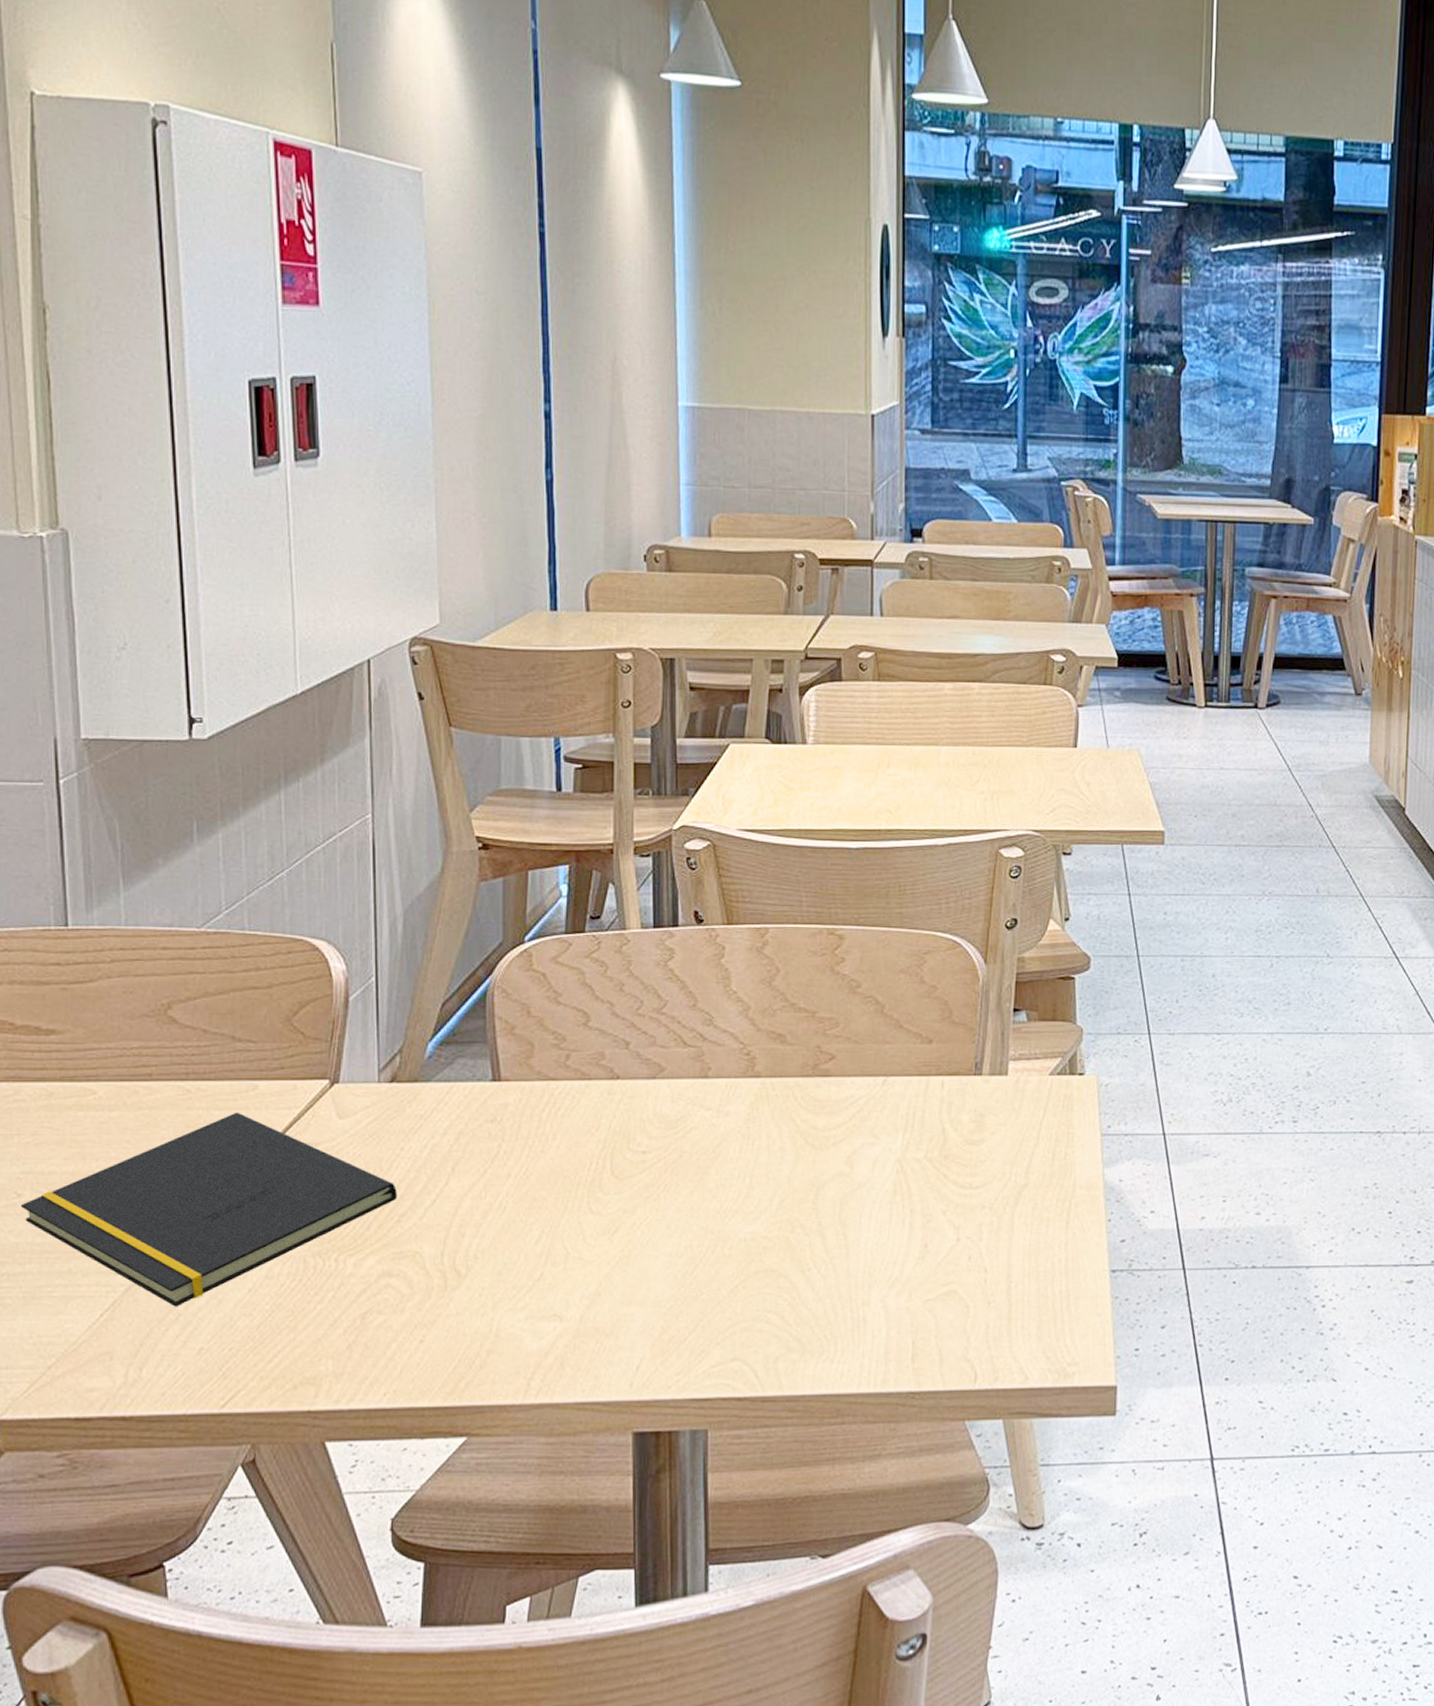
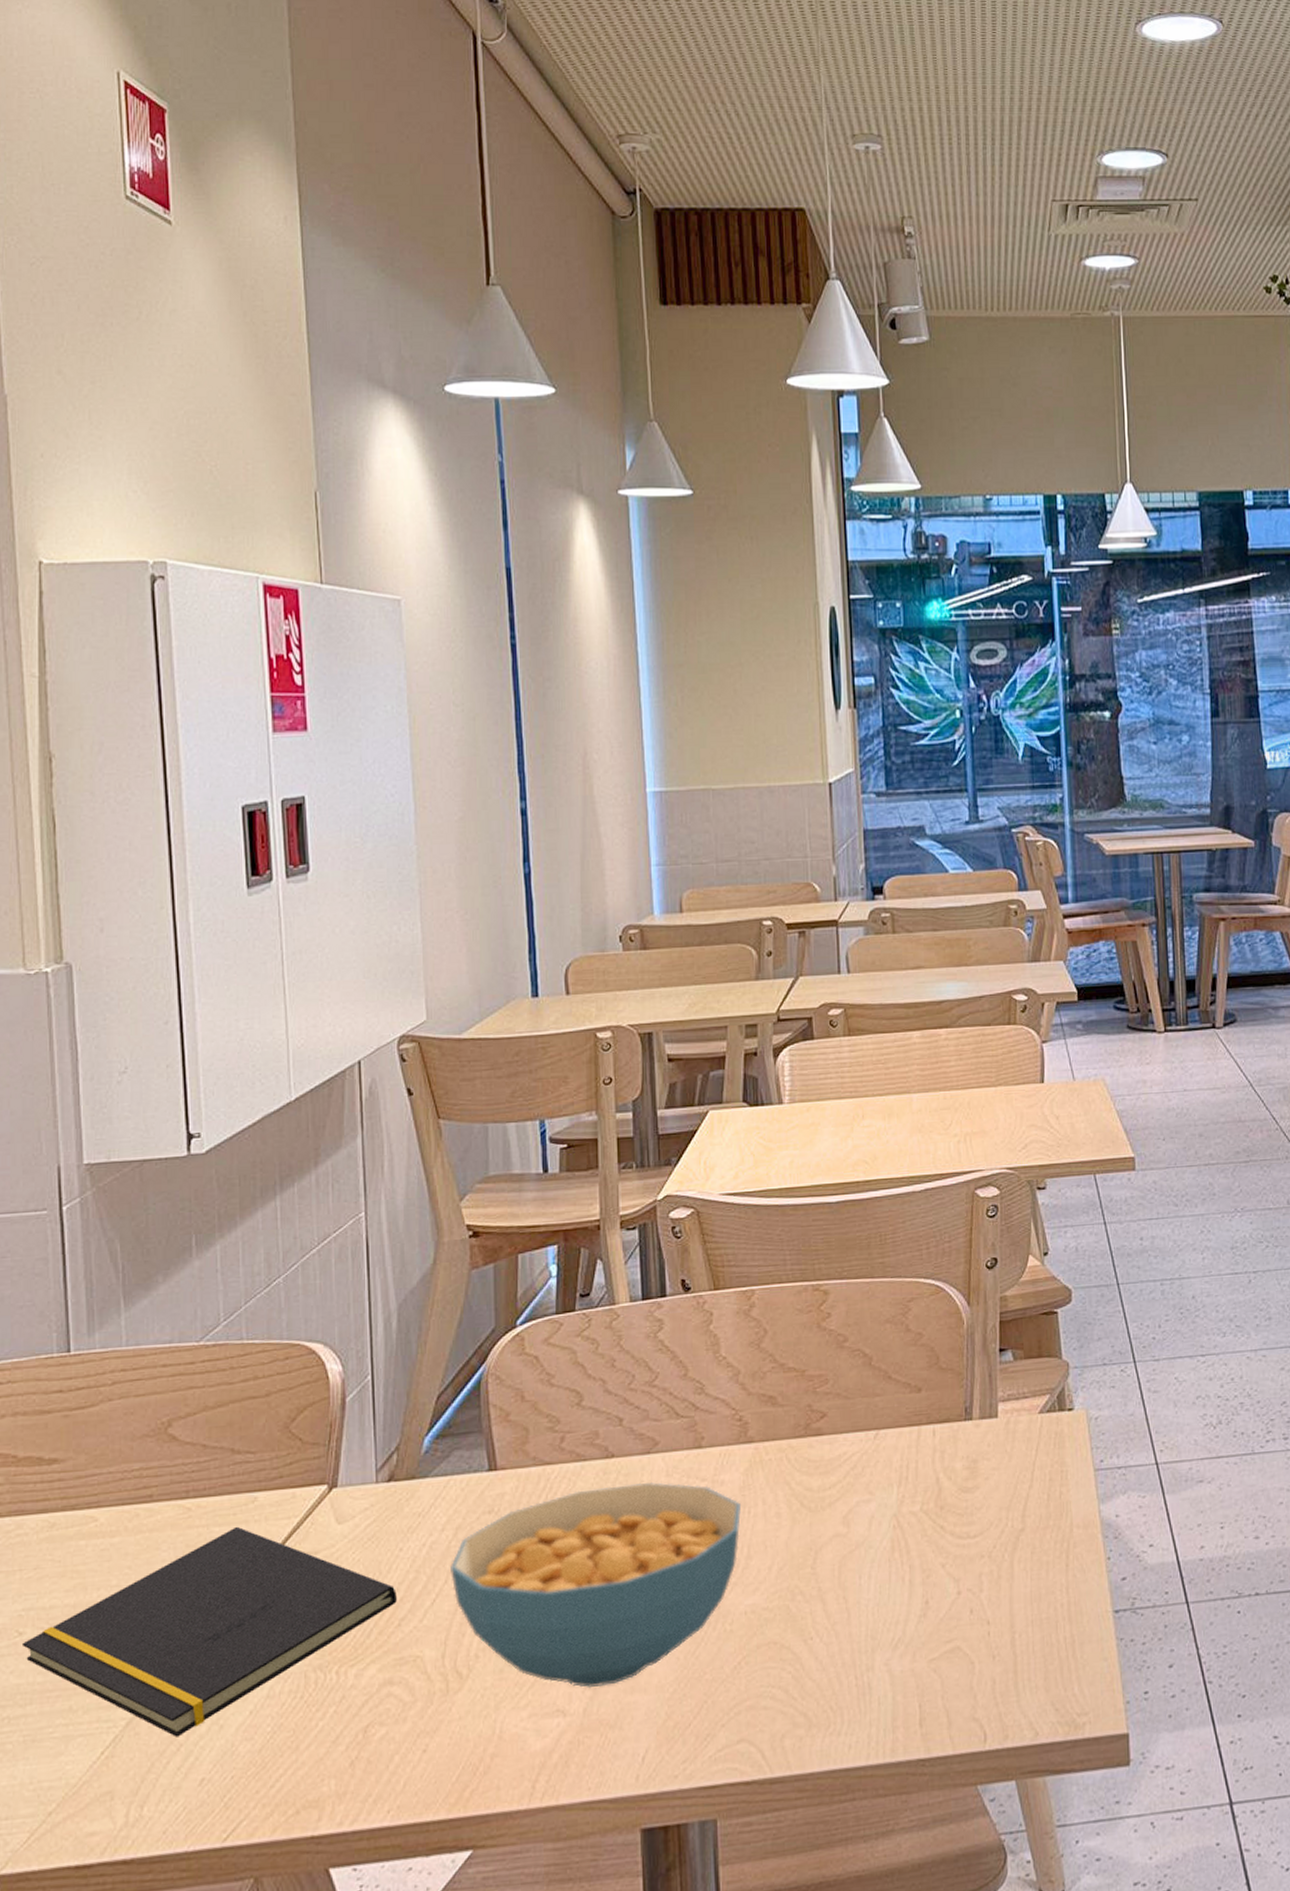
cereal bowl: none [451,1107,744,1297] -> present [450,1482,741,1688]

